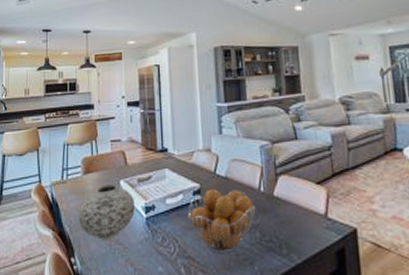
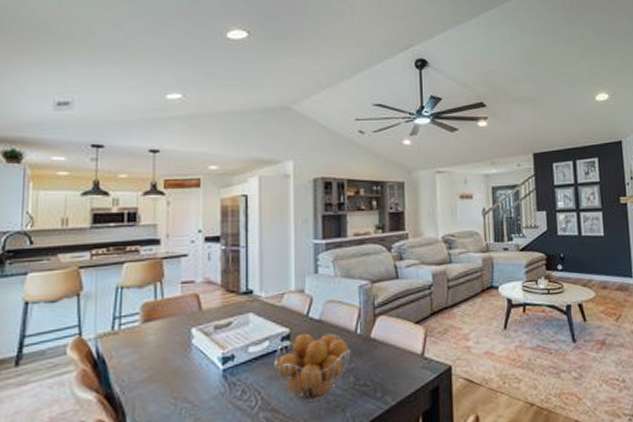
vase: present [79,184,135,240] -> none [134,333,209,399]

